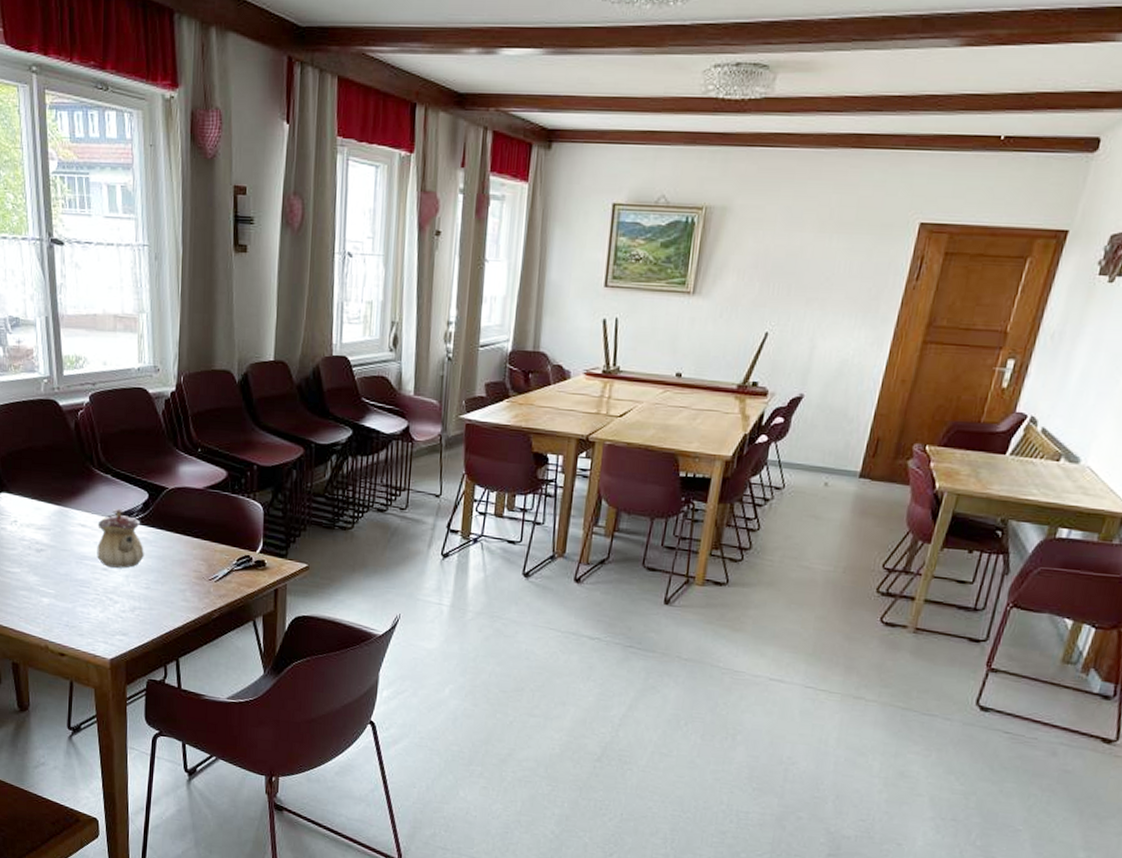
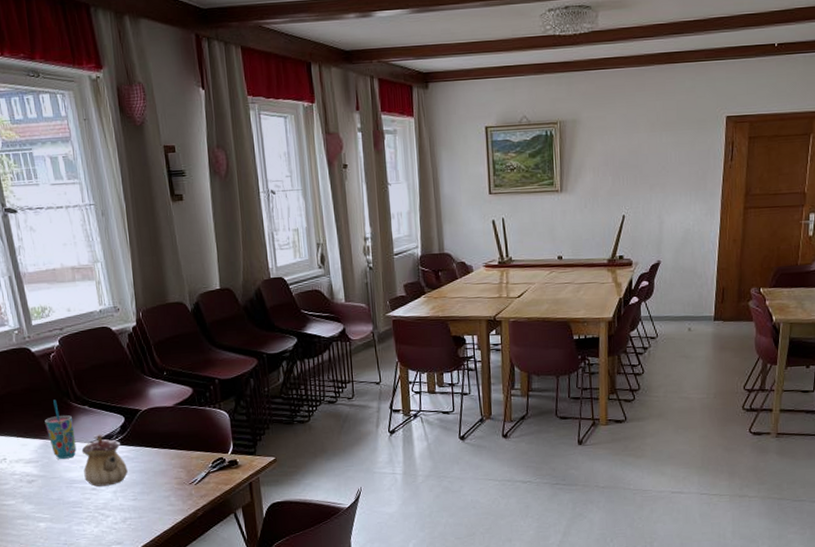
cup: none [63,462,93,531] -> present [45,399,77,459]

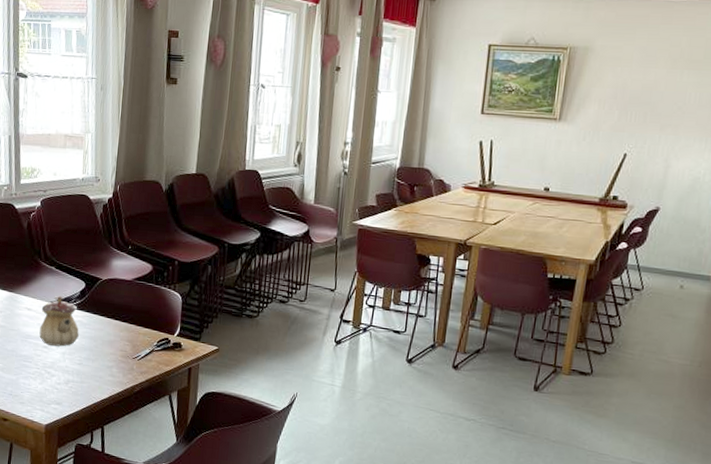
cup: present [45,399,77,459] -> none [14,256,40,314]

